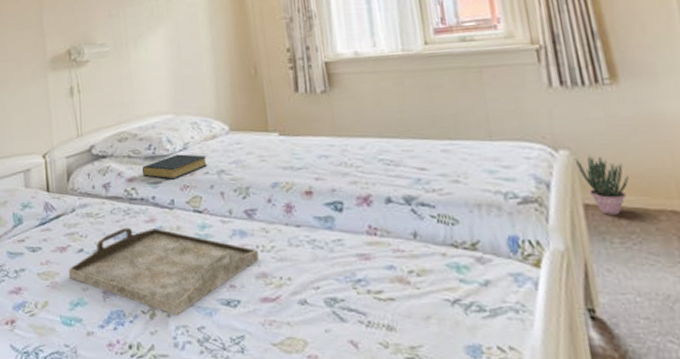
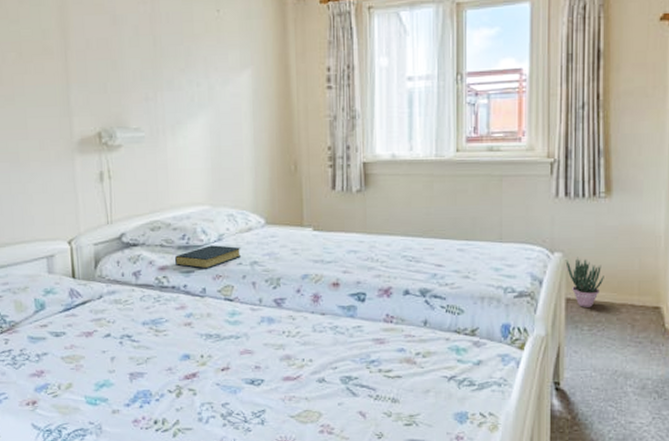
serving tray: present [68,228,259,315] -> none [94,314,284,393]

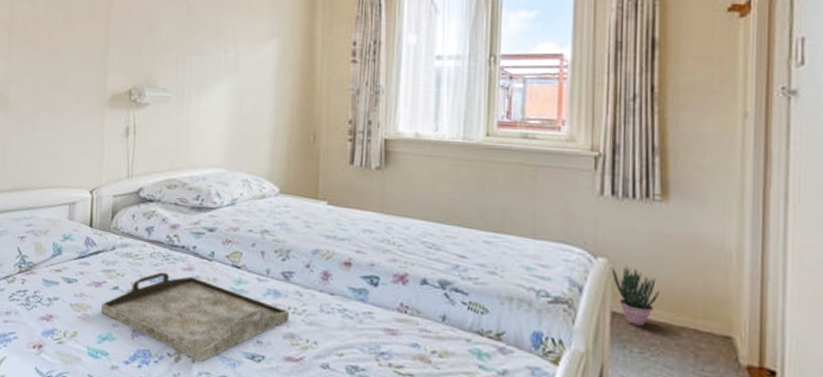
serving tray: none [94,314,284,393] -> present [100,272,289,362]
hardback book: present [175,245,242,269] -> none [187,208,254,233]

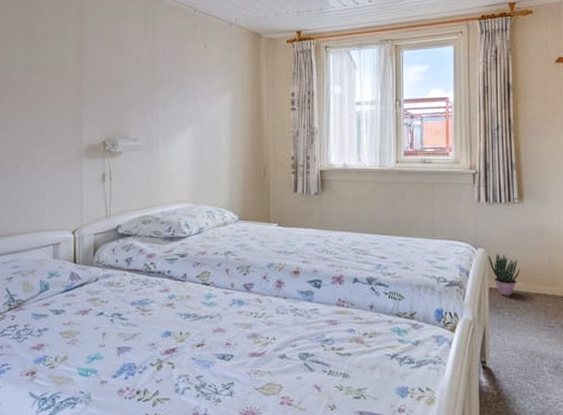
serving tray: present [100,272,289,362] -> none [88,296,251,367]

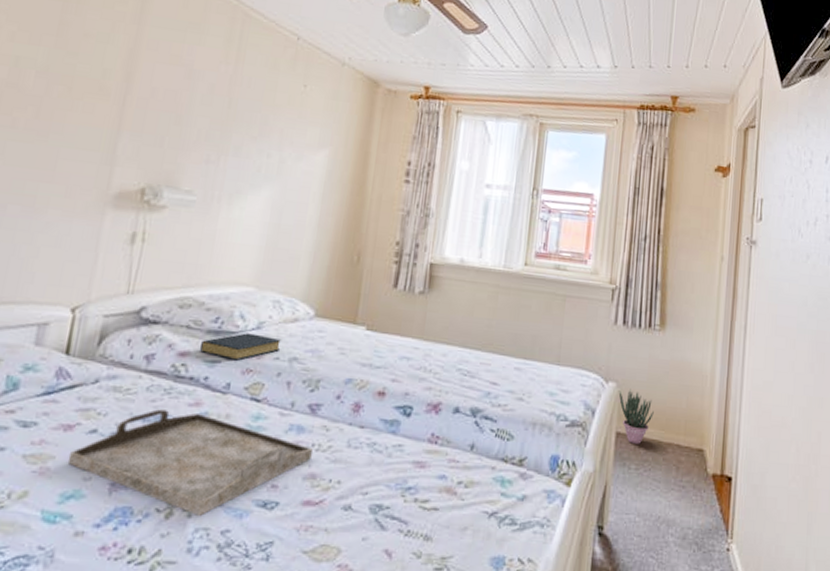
serving tray: none [88,296,251,367] -> present [67,409,312,516]
hardback book: none [162,237,218,257] -> present [200,333,282,361]

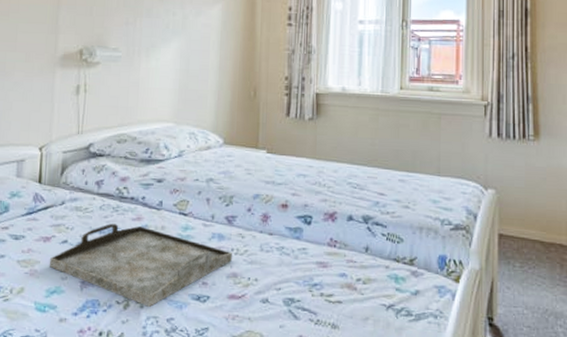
hardback book: present [200,333,282,361] -> none [137,160,200,183]
potted plant: present [618,388,654,444] -> none [498,194,534,244]

